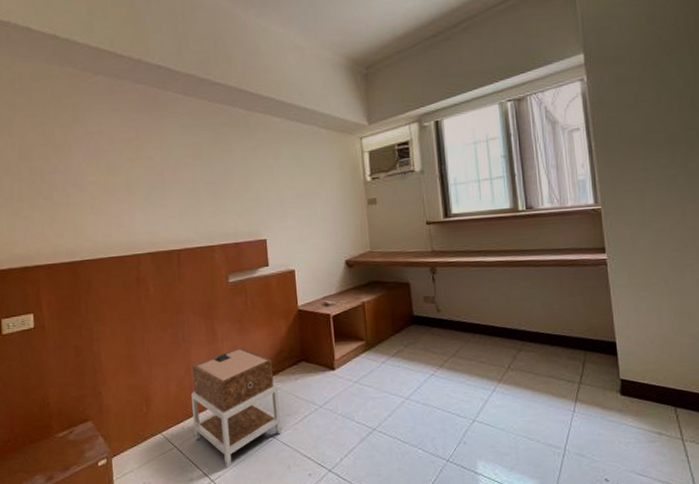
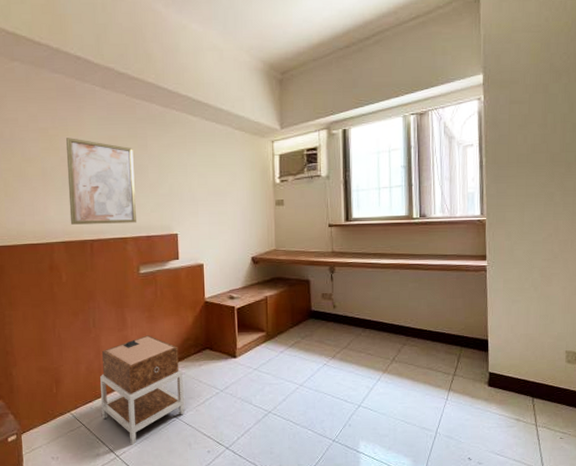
wall art: none [150,147,223,235] -> present [66,138,136,225]

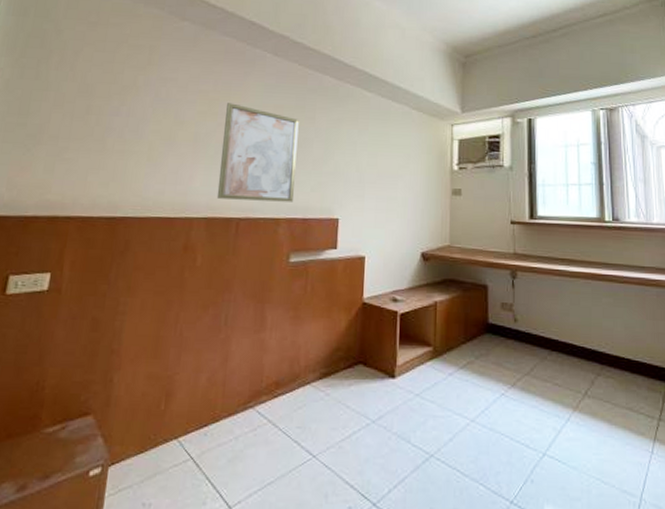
nightstand: present [100,335,184,445] -> none [218,340,327,492]

